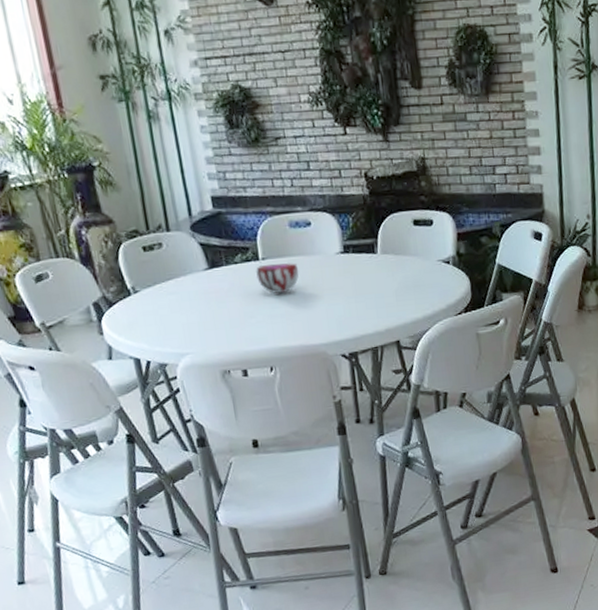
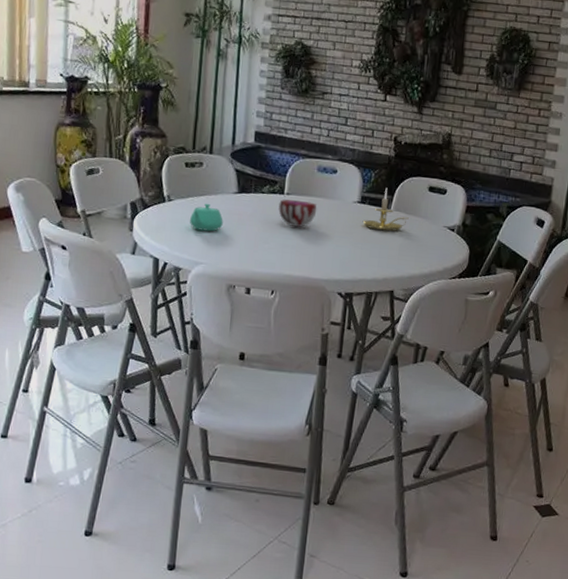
teapot: none [162,286,201,319] -> present [190,203,223,232]
candle holder: none [350,230,399,279] -> present [362,187,409,231]

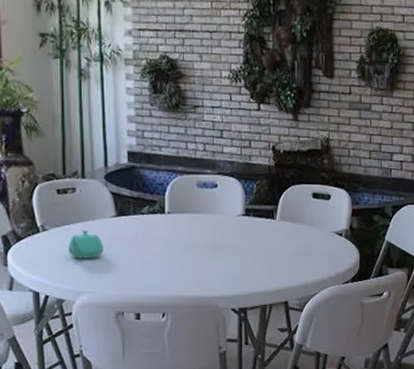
decorative bowl: present [278,198,317,228] -> none [161,218,201,247]
candle holder: present [362,187,409,231] -> none [249,197,295,242]

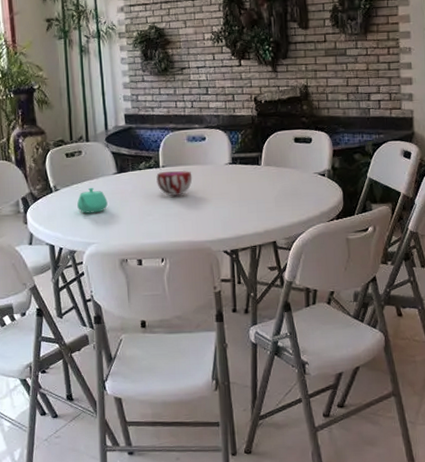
decorative bowl: none [161,218,201,247] -> present [156,171,193,197]

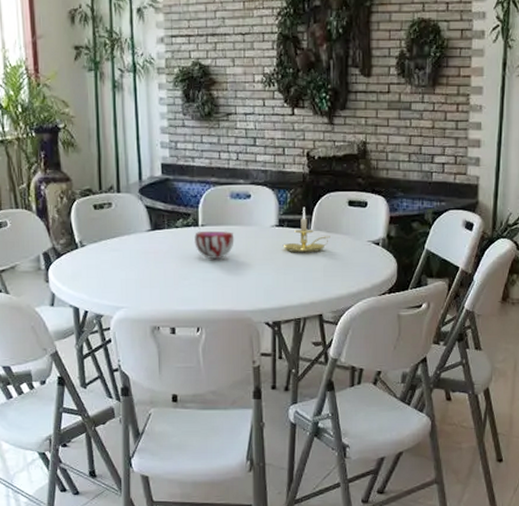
teapot: present [77,187,108,213] -> none [105,244,140,274]
candle holder: none [236,145,280,187] -> present [283,207,330,253]

